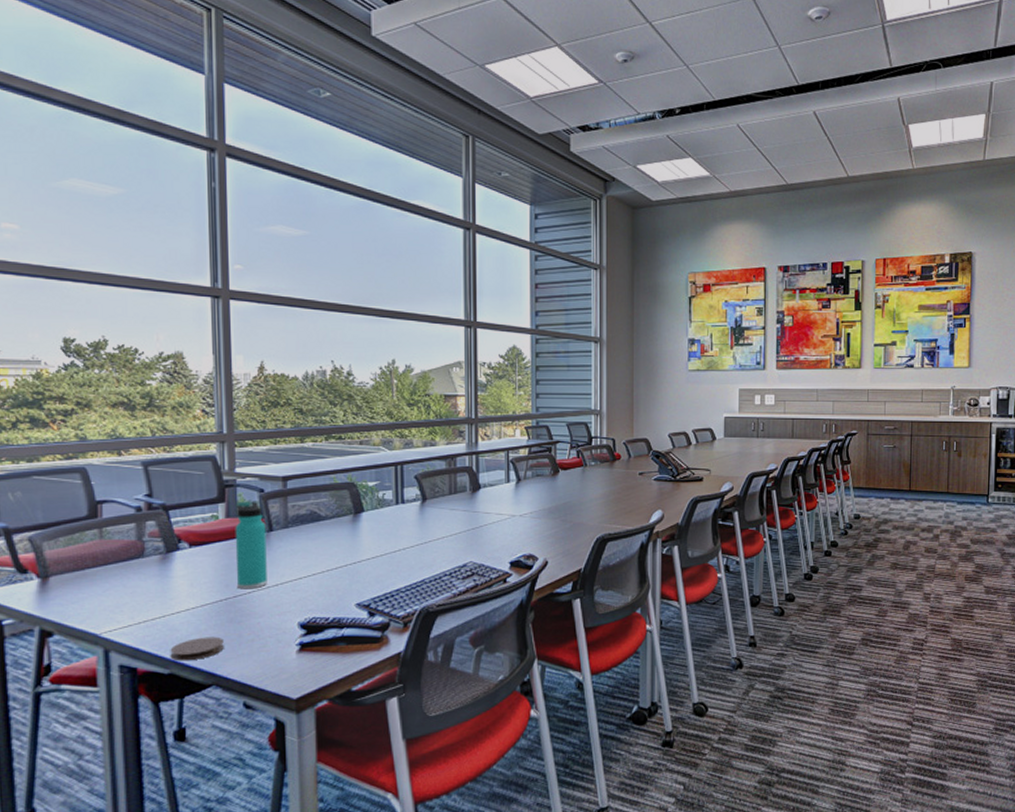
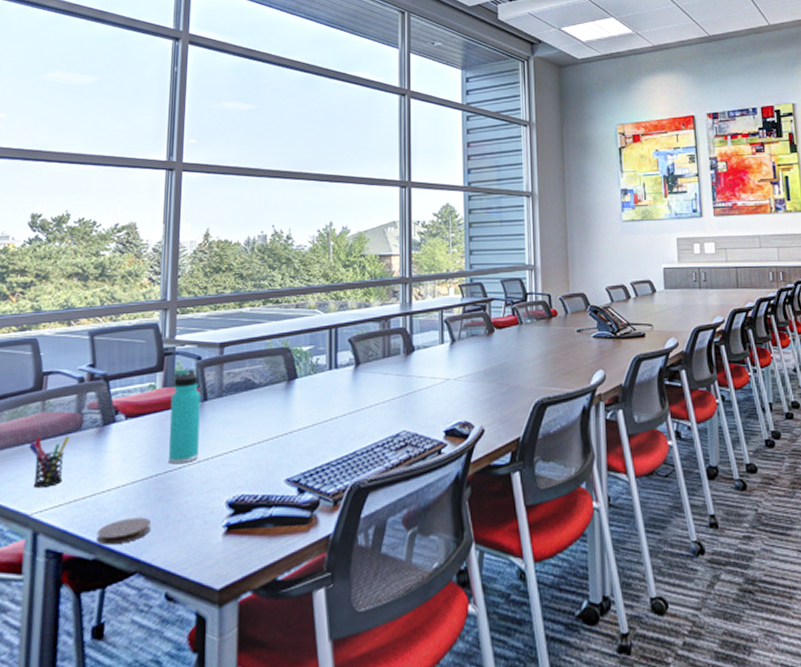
pen holder: none [90,561,132,610] -> present [29,435,70,489]

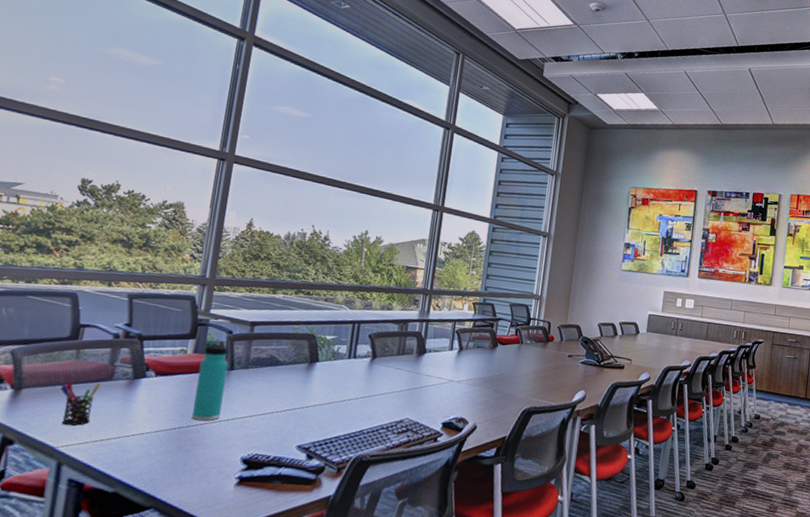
coaster: present [96,517,151,545] -> none [117,461,170,482]

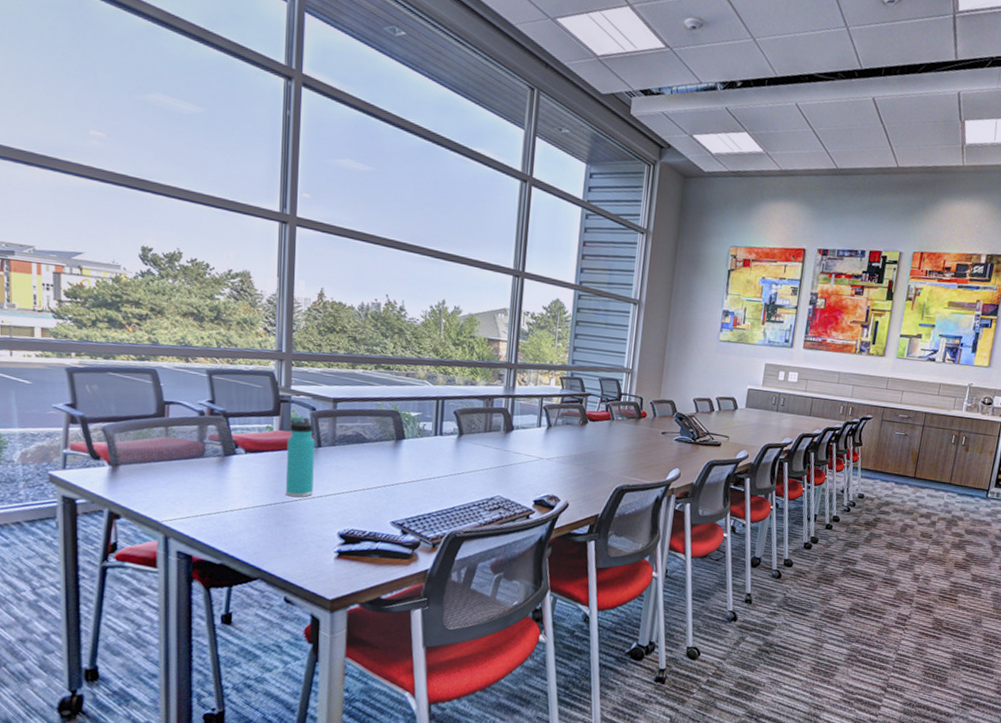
pen holder: present [60,381,101,426] -> none [156,458,193,501]

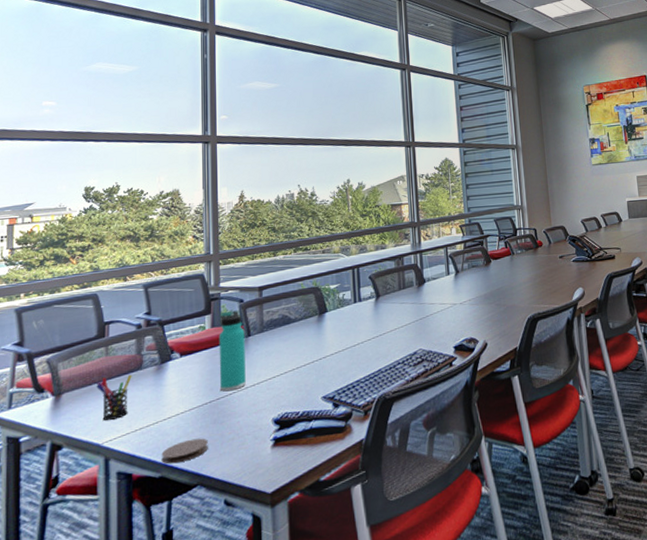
pen holder: none [156,458,193,501] -> present [97,374,132,421]
coaster: none [222,535,270,555] -> present [161,438,208,464]

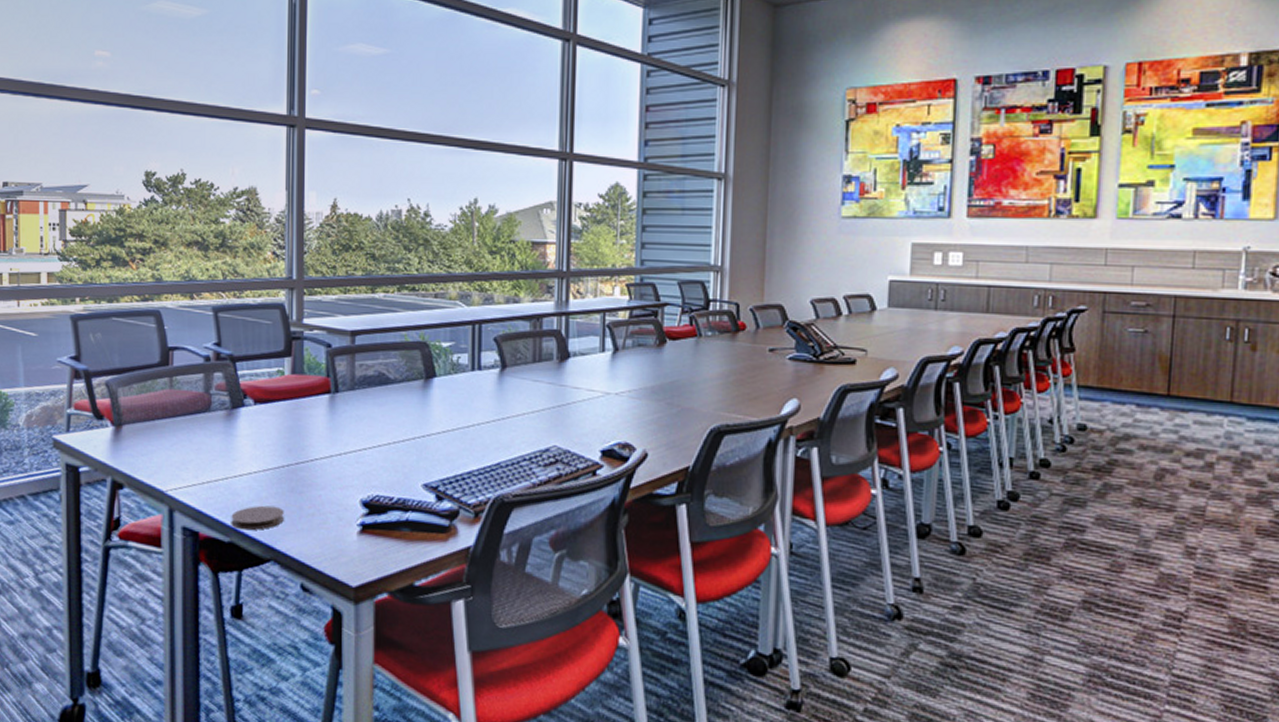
pen holder: present [97,374,132,421] -> none [160,414,199,466]
thermos bottle: present [219,310,246,392] -> none [299,356,332,457]

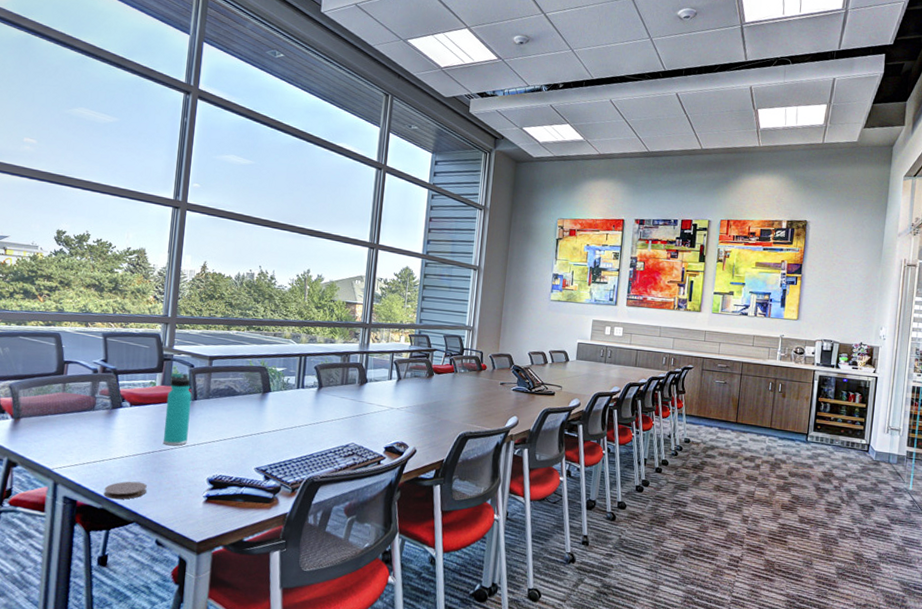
thermos bottle: none [299,356,332,457] -> present [163,372,192,446]

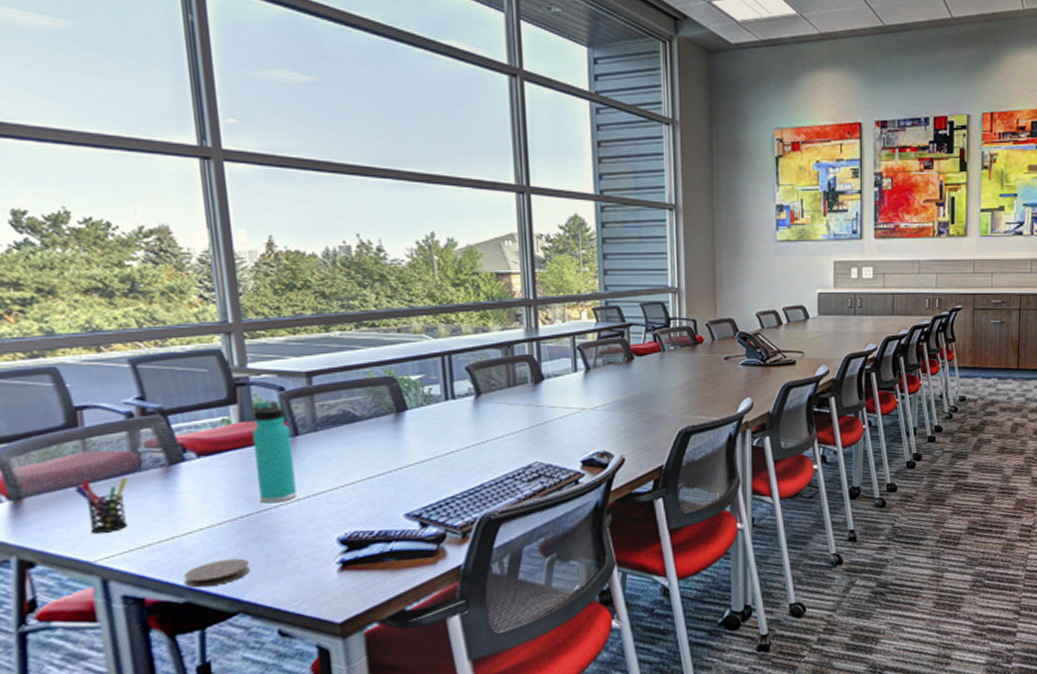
pen holder: none [52,411,85,451] -> present [74,476,128,534]

